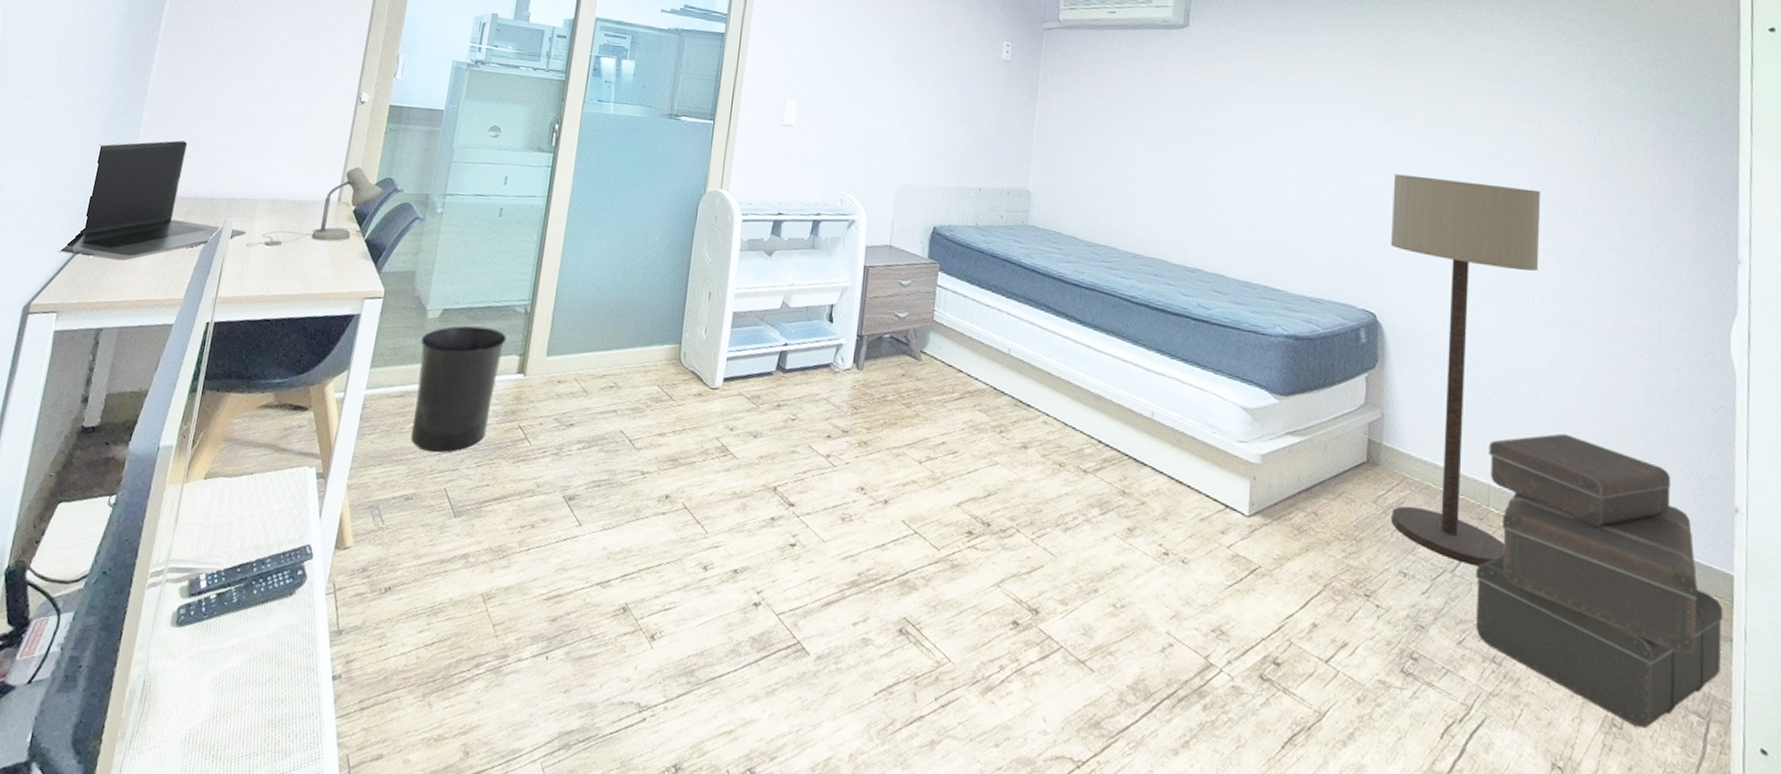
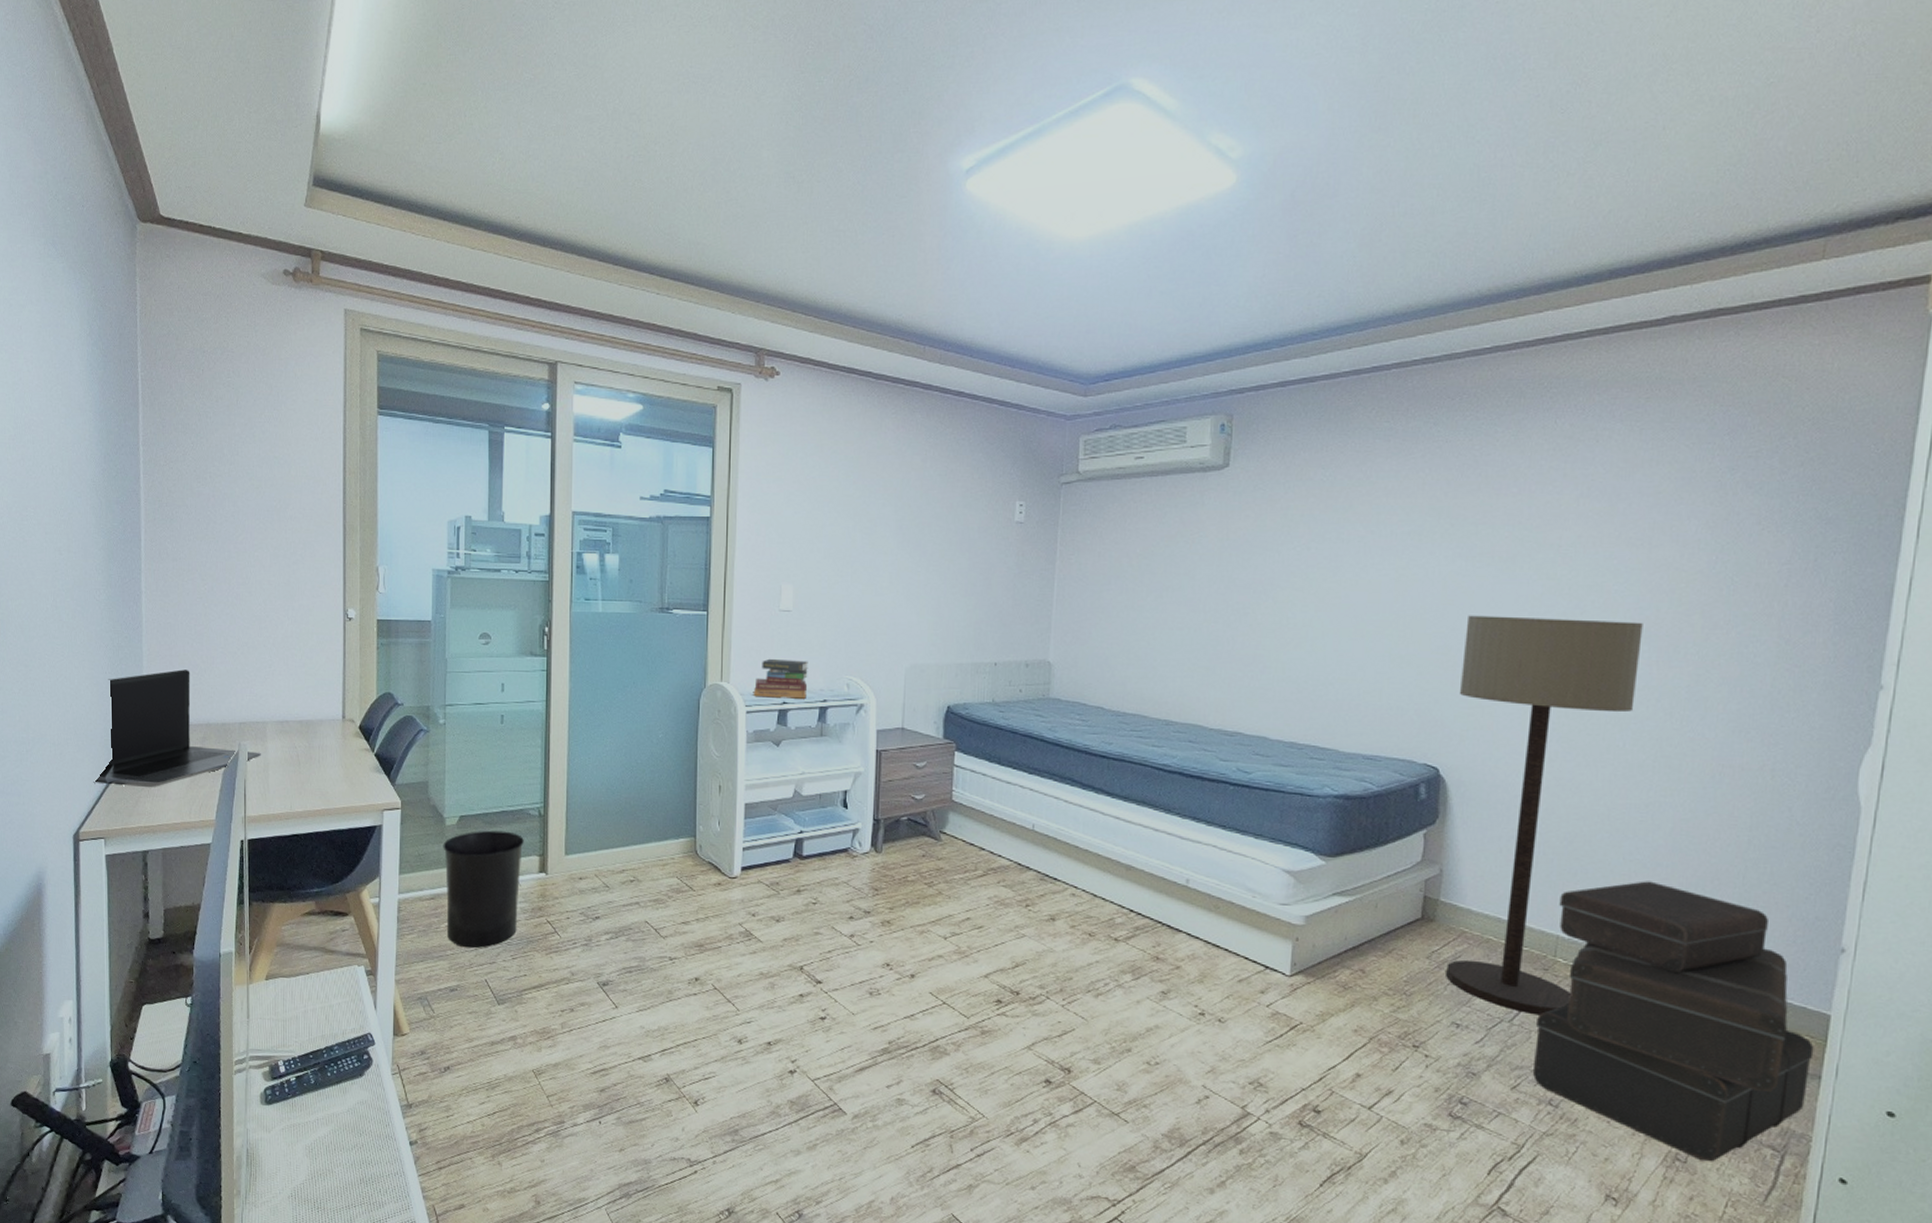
desk lamp: present [246,166,385,247] -> none [263,683,386,768]
books: none [751,169,806,211] -> present [754,658,808,699]

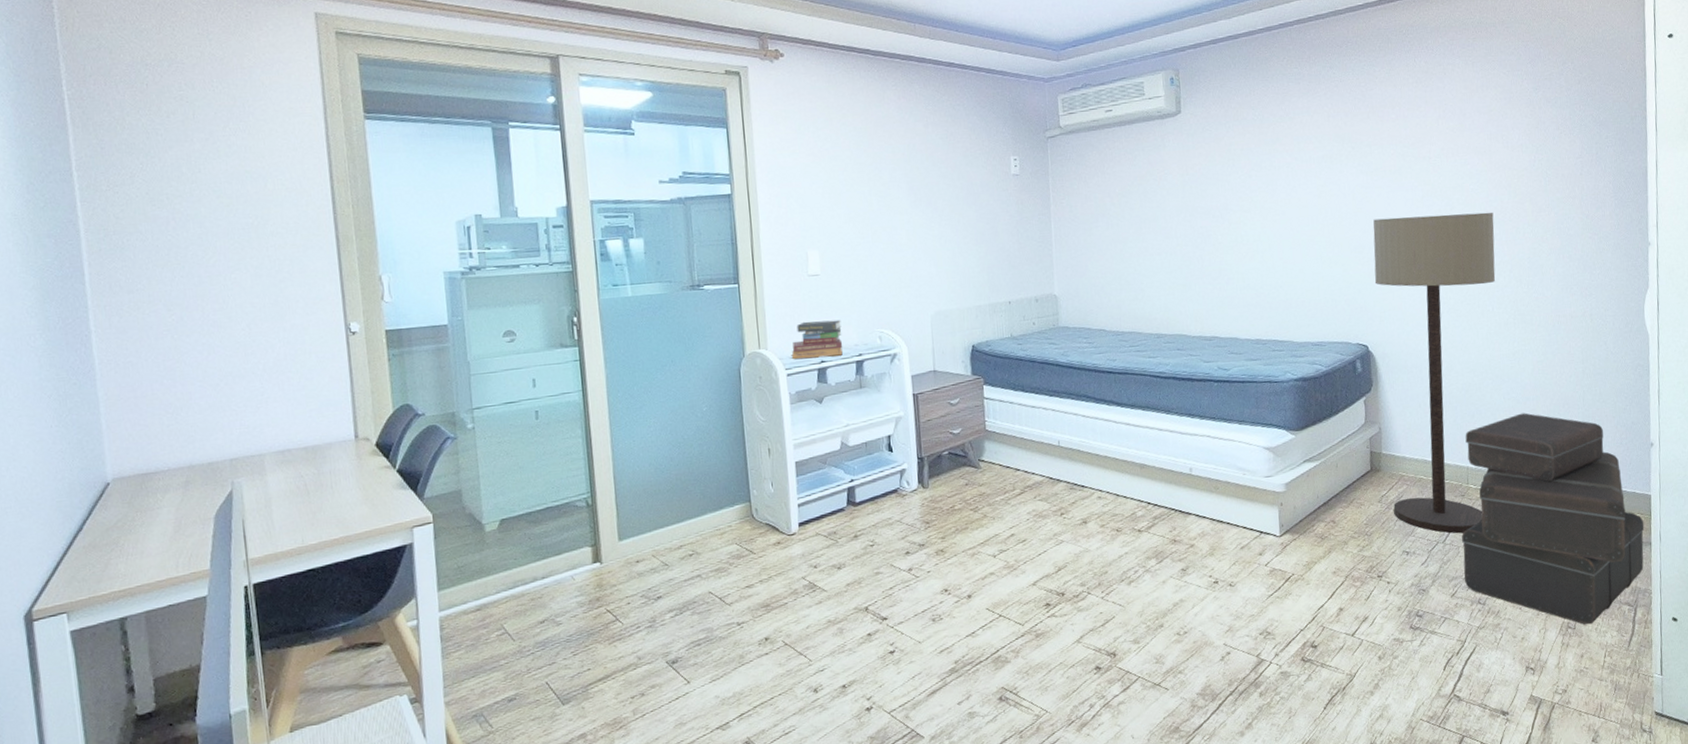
laptop computer: present [93,669,262,788] -> none [45,410,262,552]
waste bin: present [443,830,524,948] -> none [484,527,575,653]

